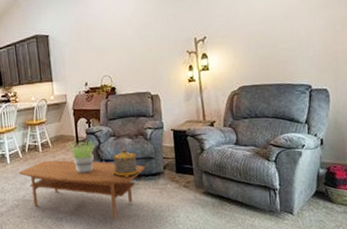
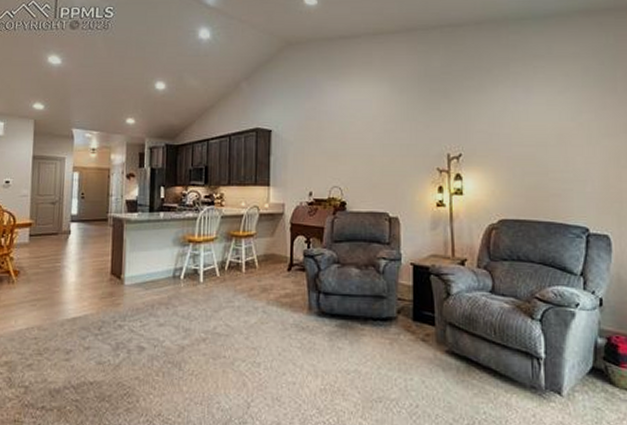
coffee table: present [18,160,145,219] -> none [212,284,374,373]
potted plant: present [67,140,97,173] -> none [277,263,316,306]
decorative container: present [112,148,140,178] -> none [331,280,366,320]

